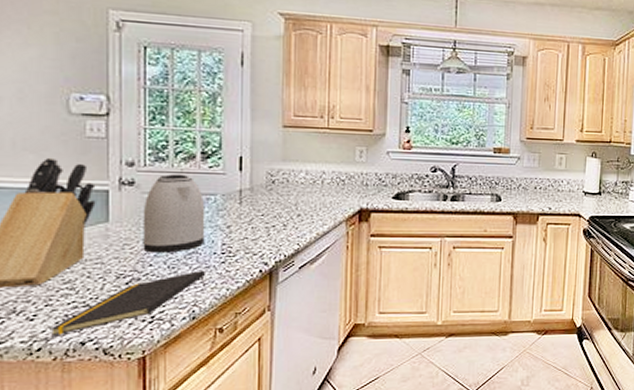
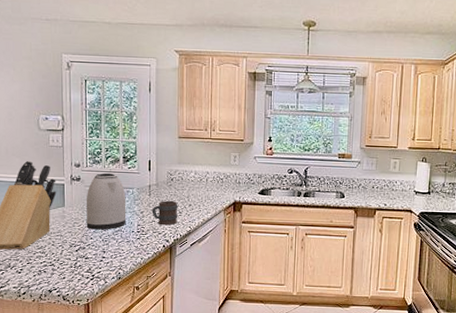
notepad: present [49,269,207,337] -> none [30,243,128,285]
mug: none [243,210,282,243] -> present [152,201,178,226]

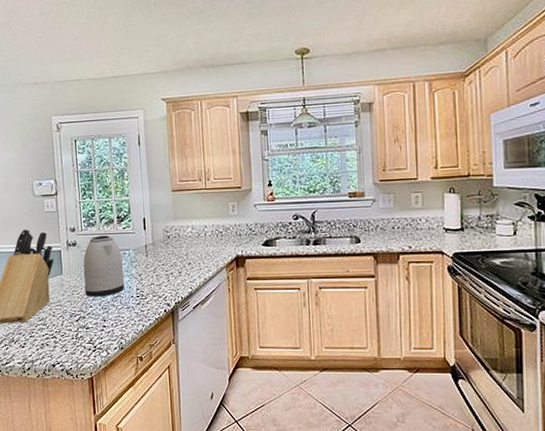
mug: present [152,201,178,226] -> none [150,260,178,288]

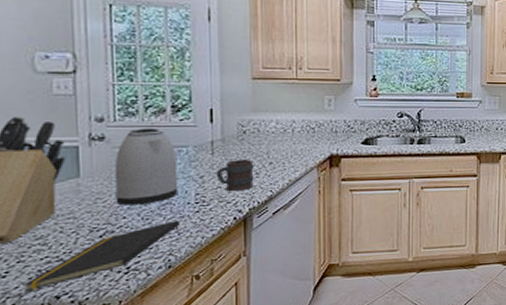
notepad: none [33,310,129,360] -> present [22,219,182,292]
mug: none [150,260,178,288] -> present [216,159,254,192]

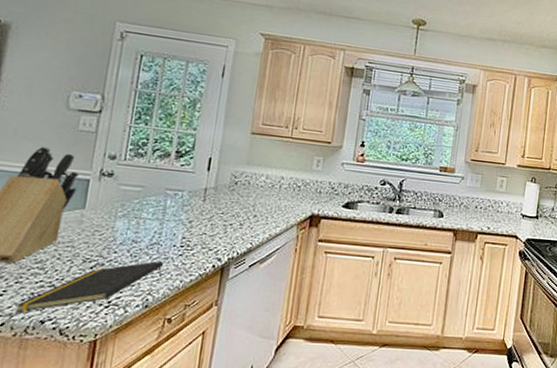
kettle: present [114,129,178,206] -> none [111,169,173,242]
mug: present [216,159,254,192] -> none [203,208,240,240]

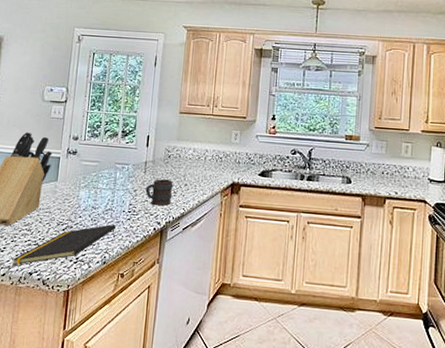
mug: none [203,208,240,240] -> present [145,179,173,206]

